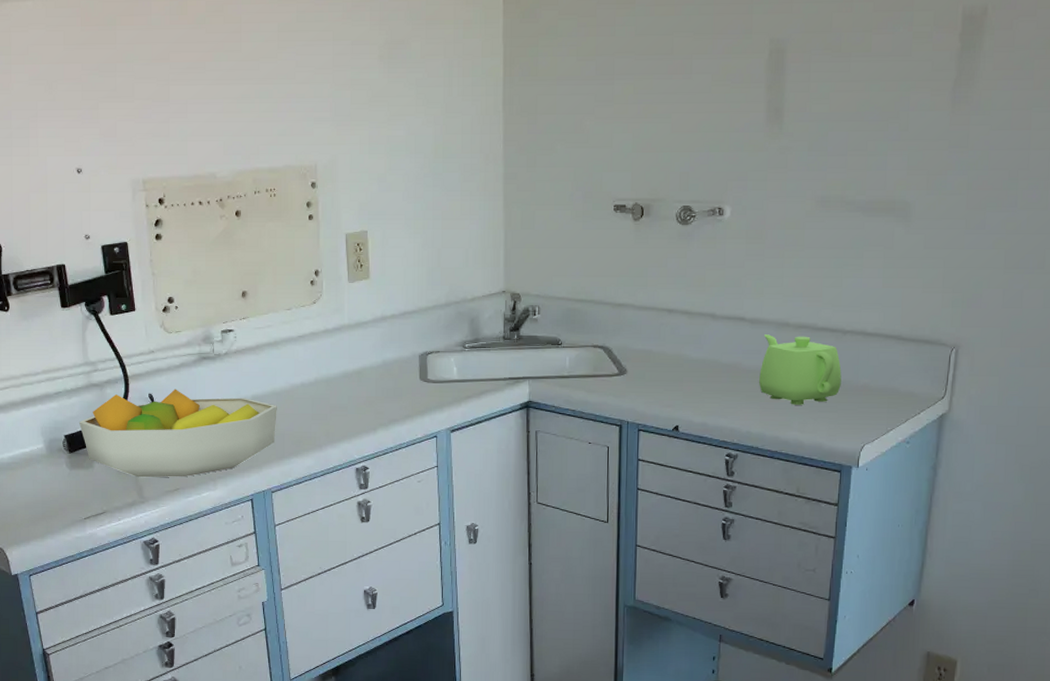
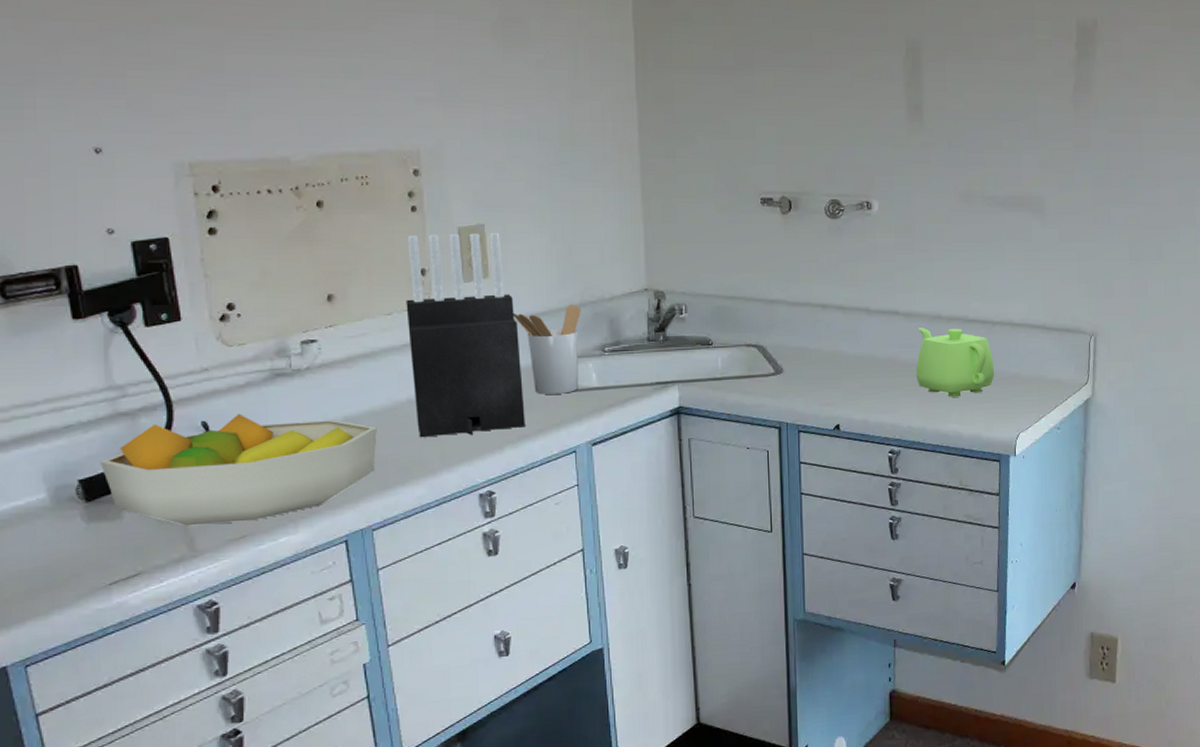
knife block: none [302,239,396,417] -> present [406,233,525,438]
utensil holder: none [388,304,446,384] -> present [513,305,581,395]

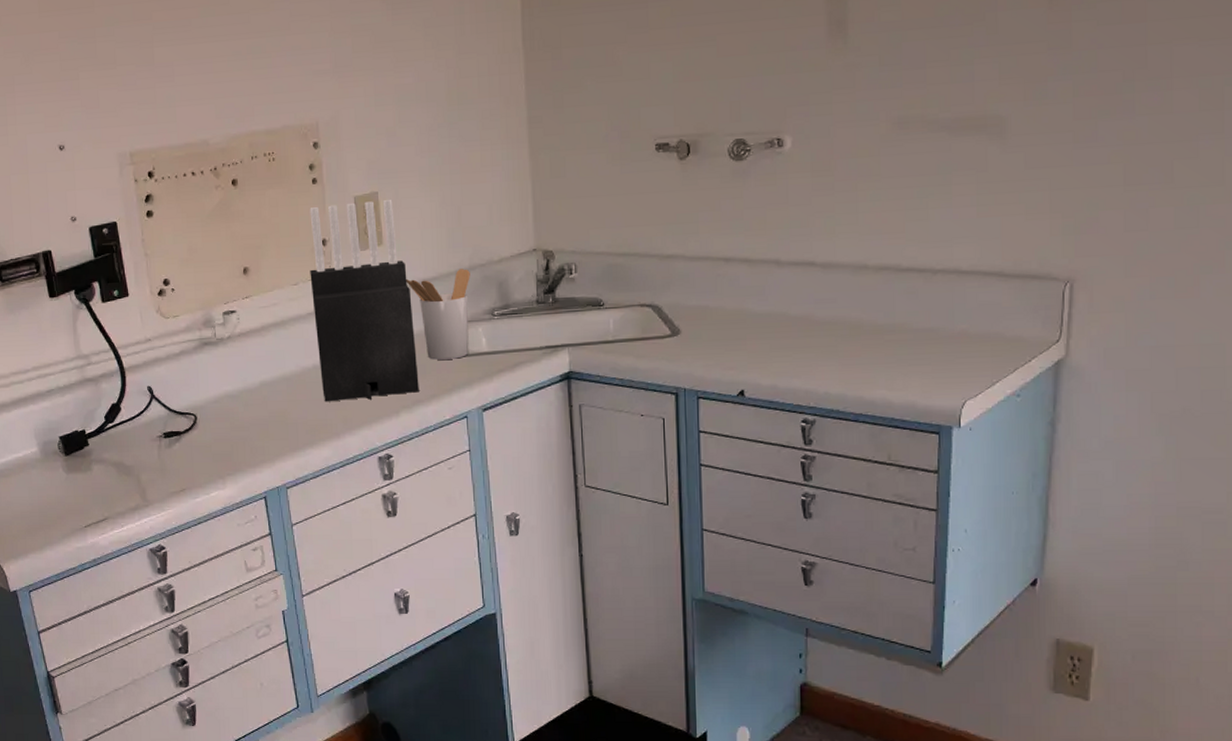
fruit bowl: present [101,413,377,526] -> none [74,379,288,479]
teapot: present [916,327,994,397] -> none [836,279,934,359]

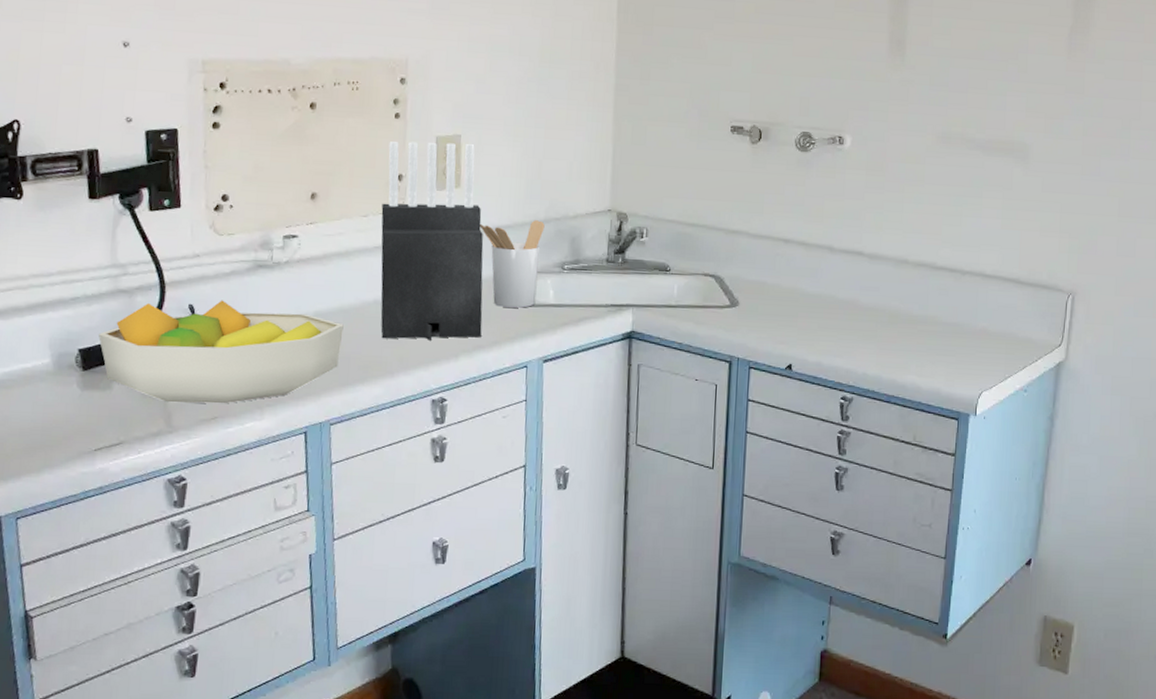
fruit bowl: none [74,379,288,479] -> present [98,300,344,404]

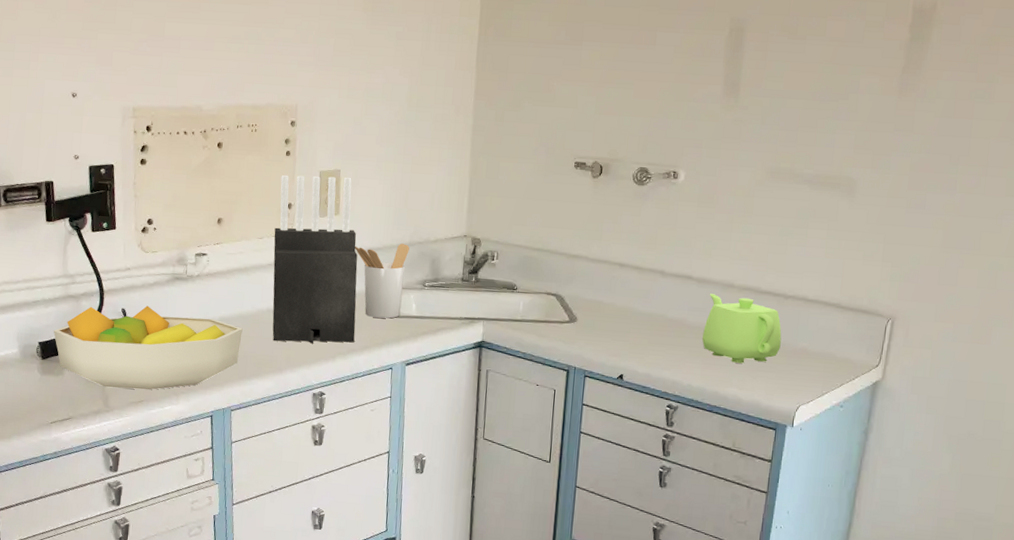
teapot: none [876,271,960,347] -> present [702,294,782,363]

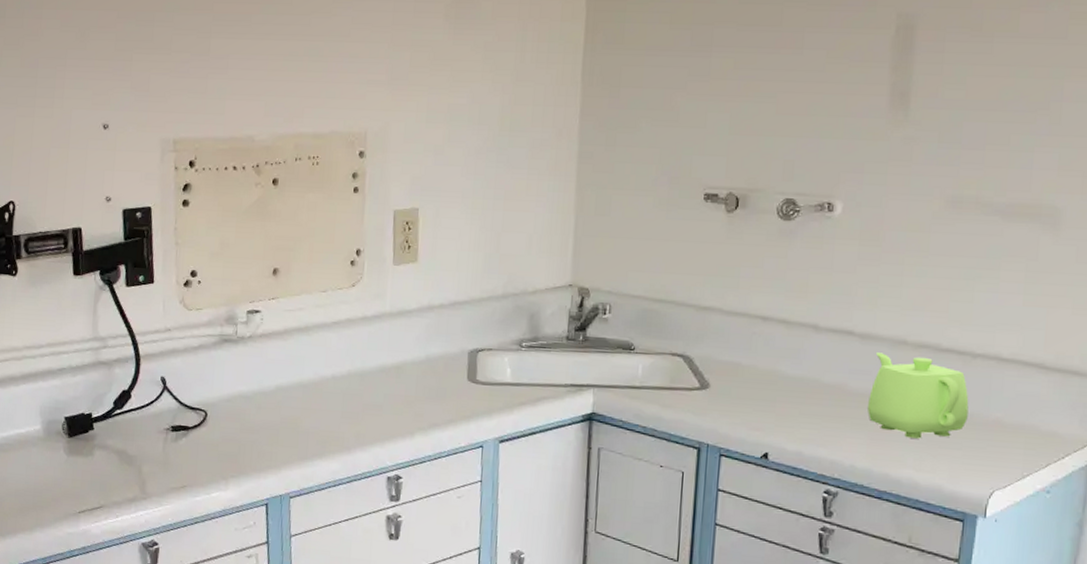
fruit bowl: present [54,305,243,390] -> none [82,373,303,474]
knife block: present [272,175,358,344] -> none [338,216,440,417]
utensil holder: present [355,243,410,319] -> none [436,295,503,386]

